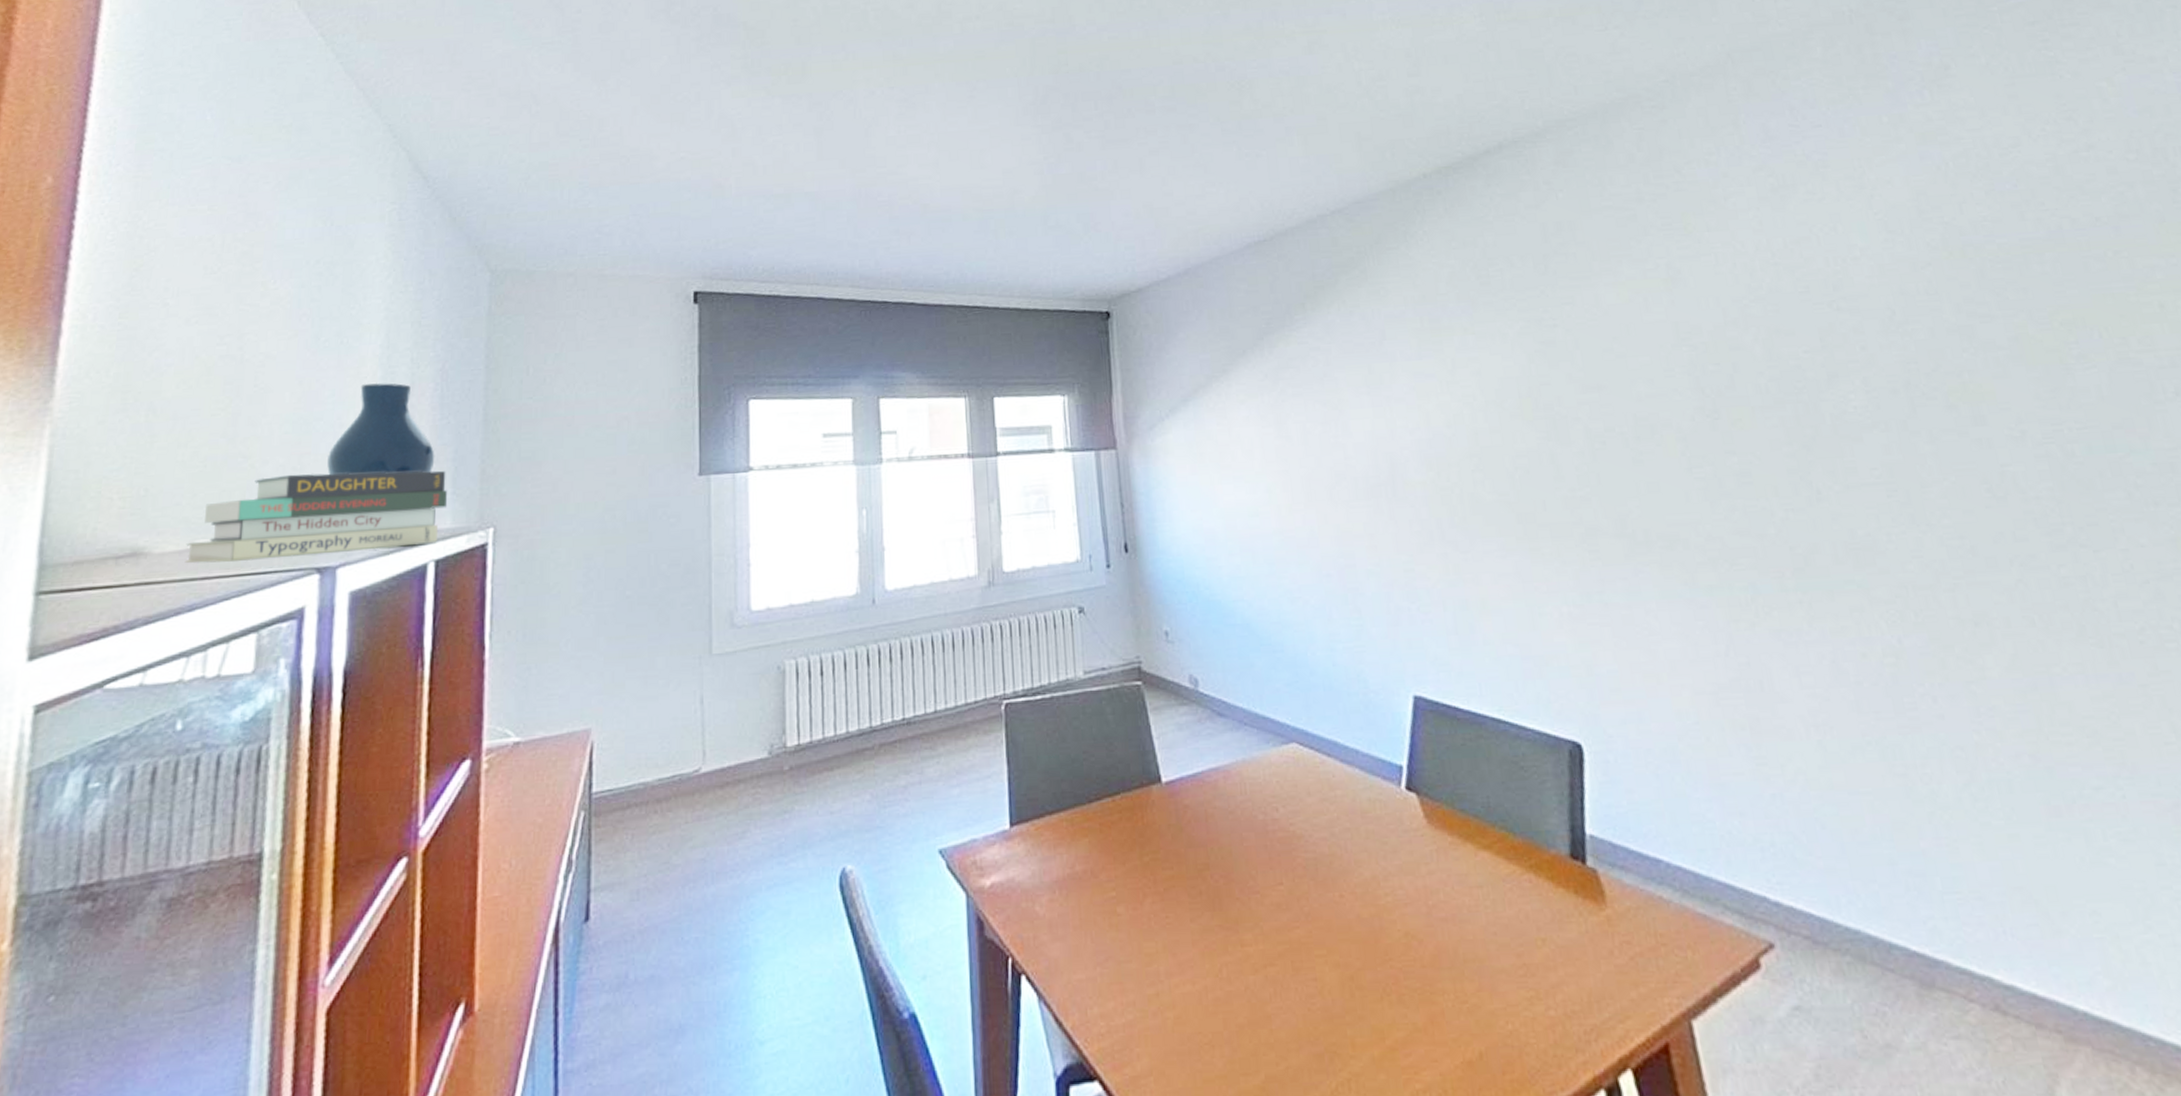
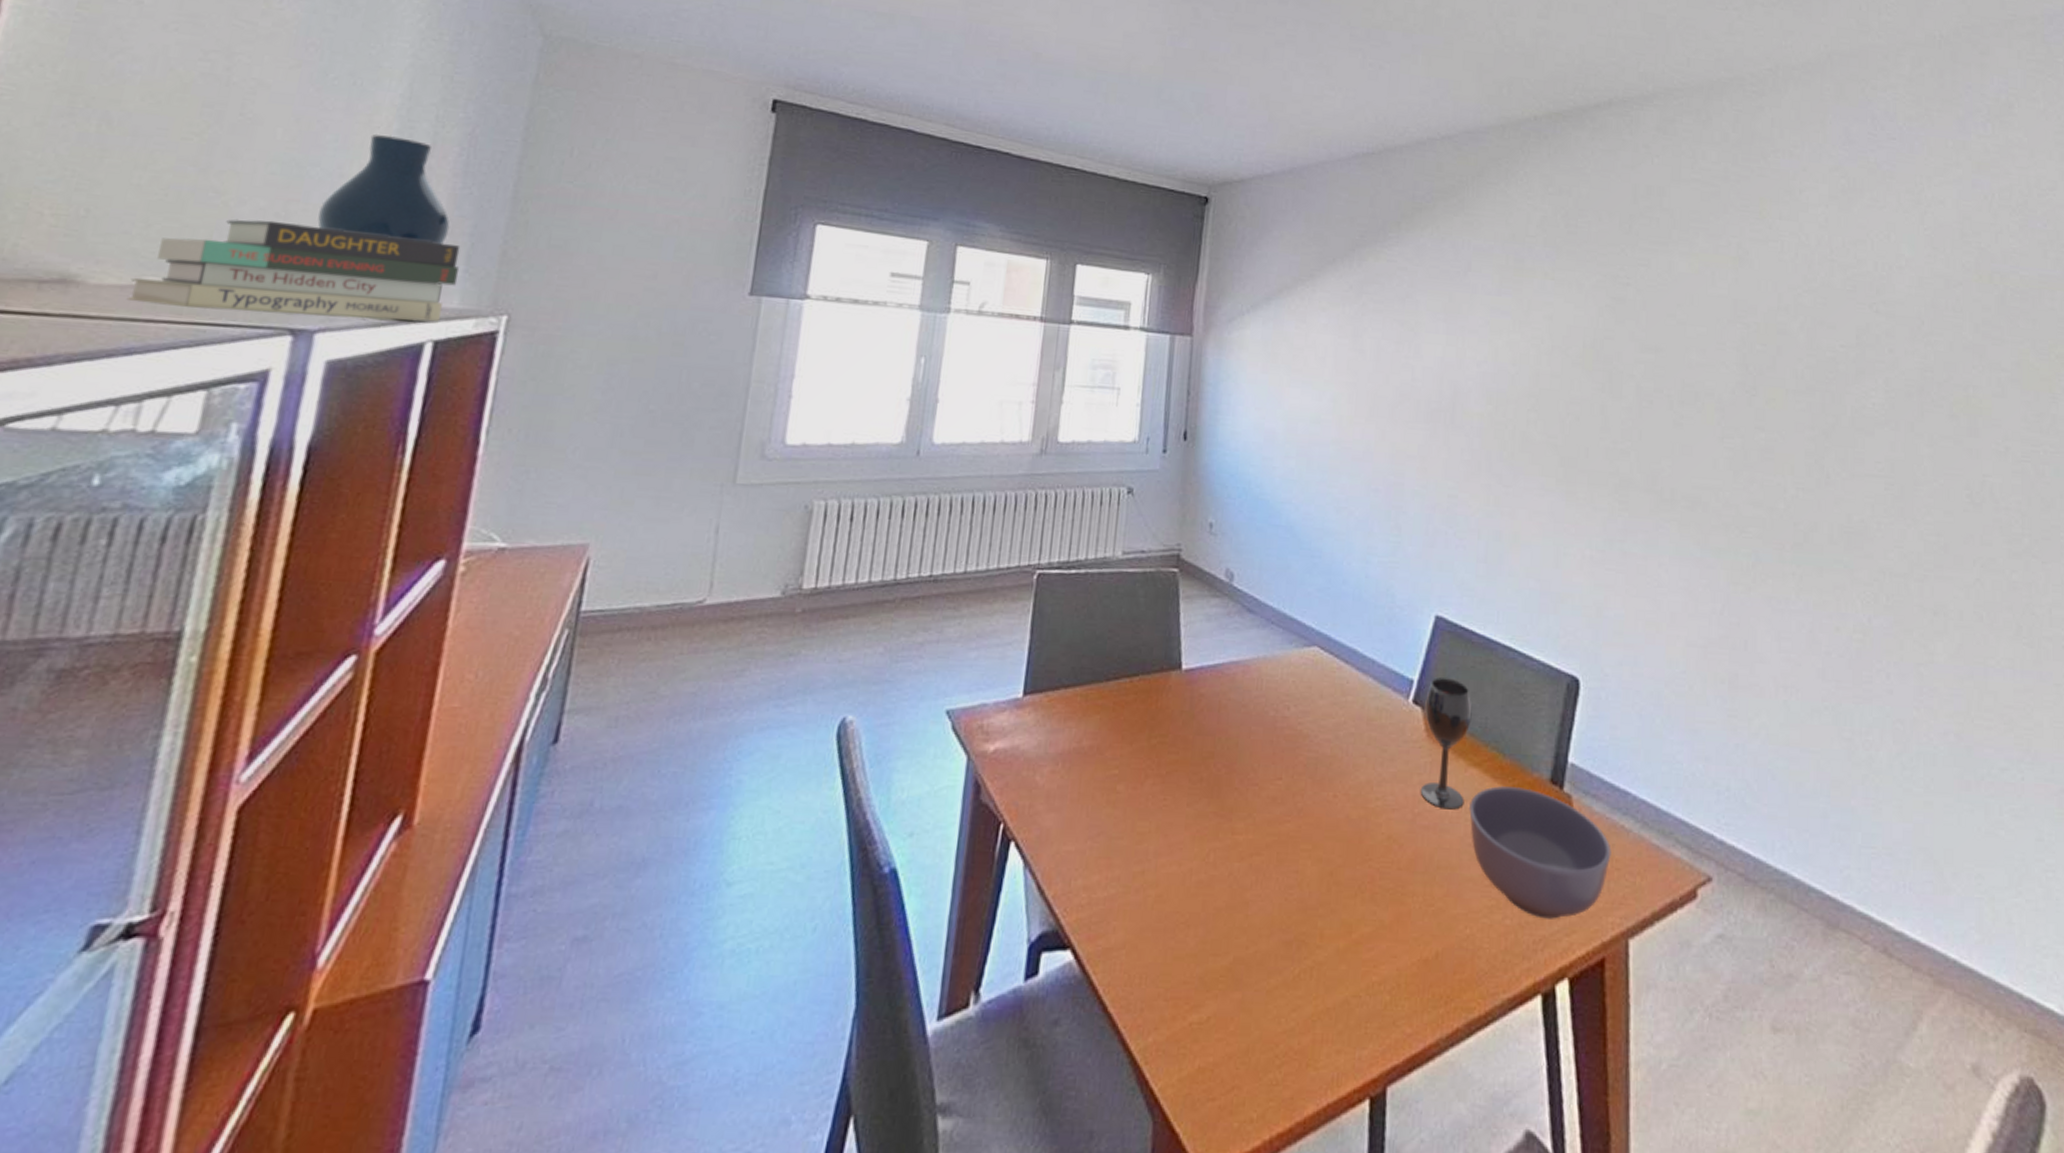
wine glass: none [1419,759,1481,898] -> present [1420,677,1472,810]
bowl: none [1486,866,1654,1006] -> present [1468,785,1612,919]

